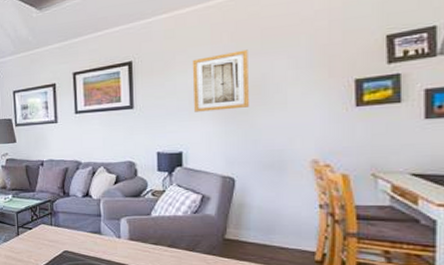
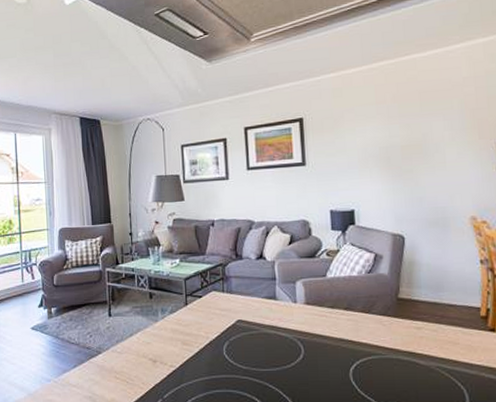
wall art: present [192,49,249,112] -> none [359,110,413,170]

